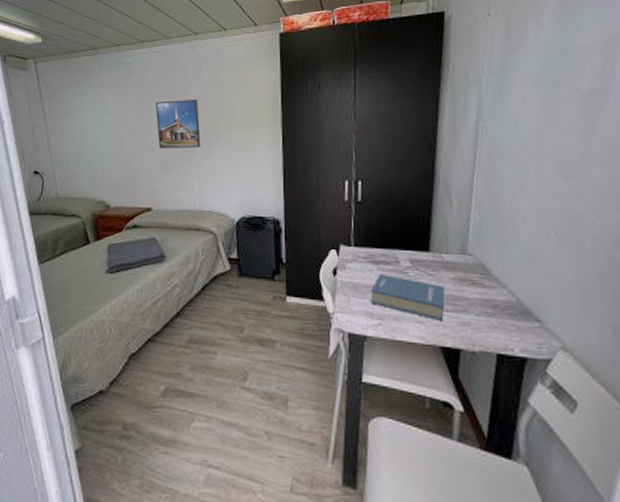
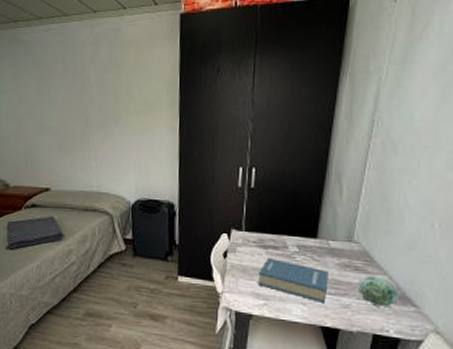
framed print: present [155,98,201,149] -> none [53,80,98,131]
succulent plant: none [476,288,522,324] -> present [357,274,400,308]

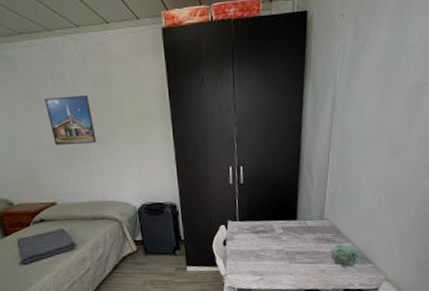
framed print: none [53,80,98,131] -> present [44,94,96,146]
hardback book: present [258,257,330,303] -> none [253,240,309,271]

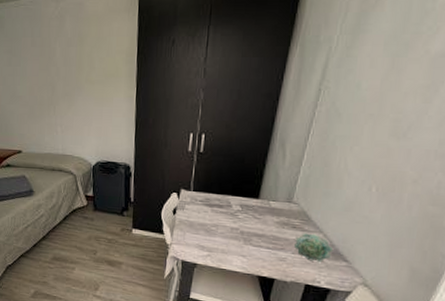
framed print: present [44,94,96,146] -> none [23,52,64,99]

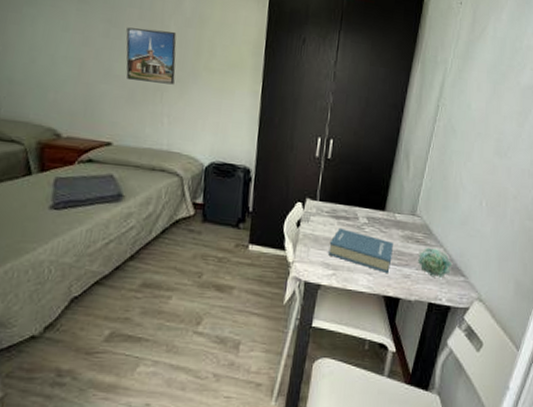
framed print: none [23,52,64,99] -> present [126,27,177,85]
hardback book: none [203,214,269,256] -> present [328,227,394,273]

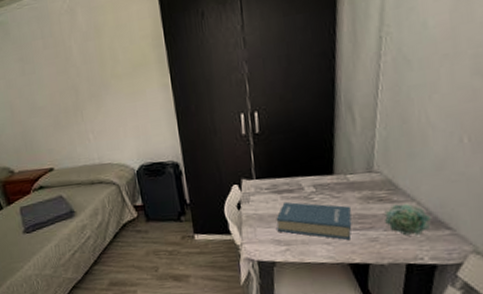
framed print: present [126,27,177,85] -> none [37,50,89,109]

